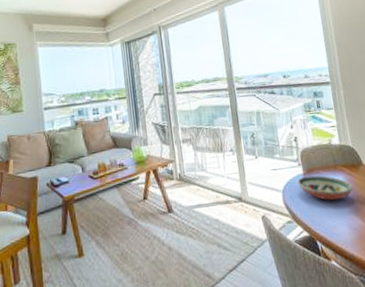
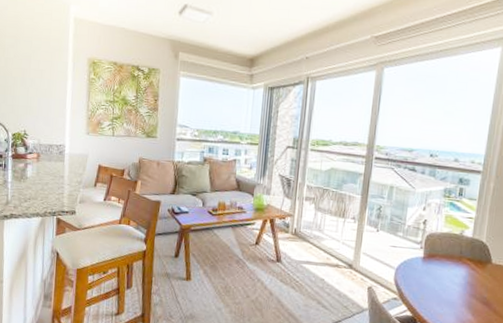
decorative bowl: present [297,175,354,201] -> none [413,260,474,291]

